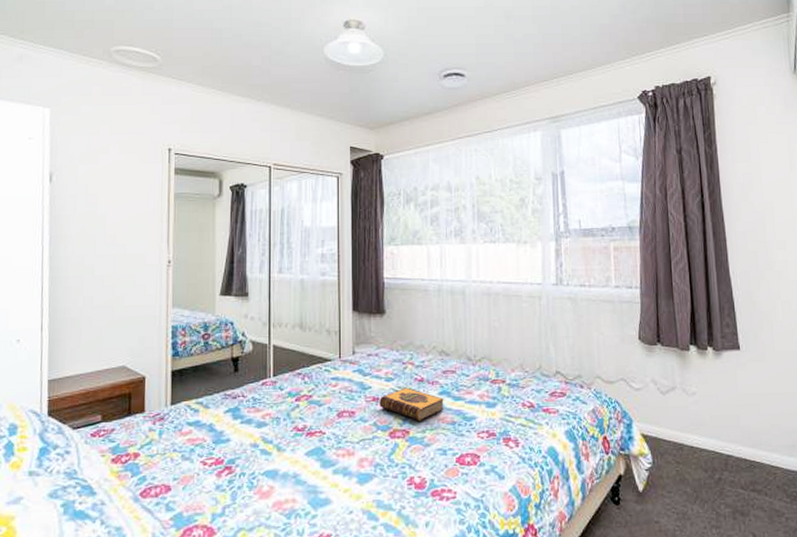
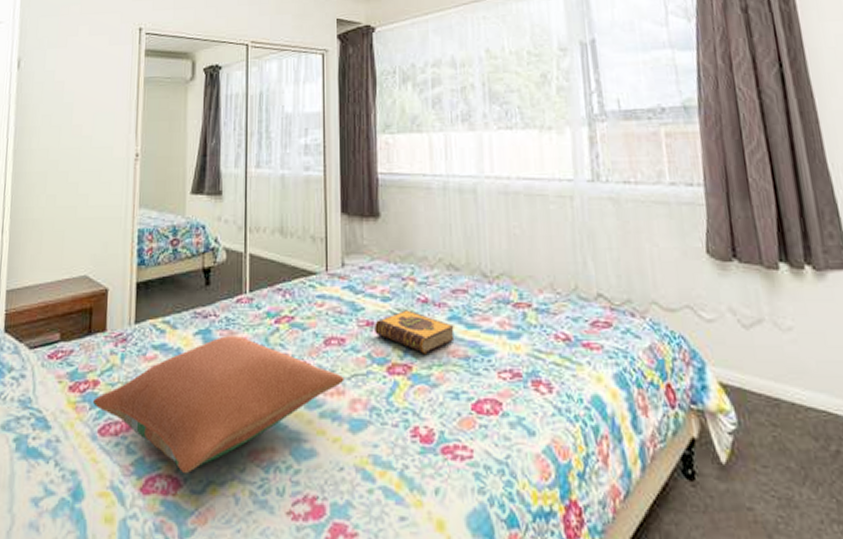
pillow: none [133,412,354,524] -> present [92,336,344,474]

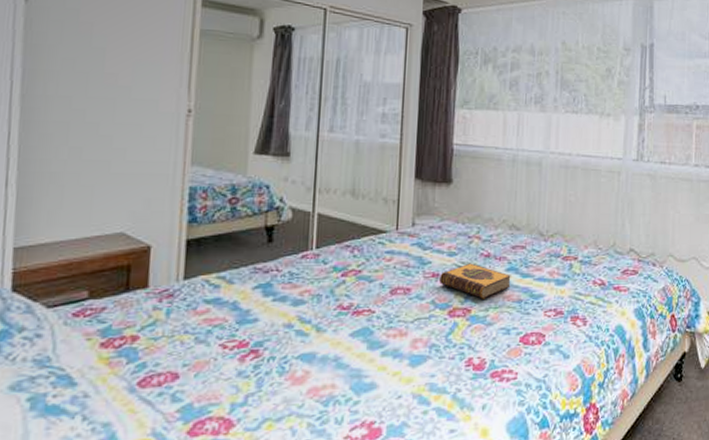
pillow: present [92,336,344,474] -> none [130,289,408,415]

